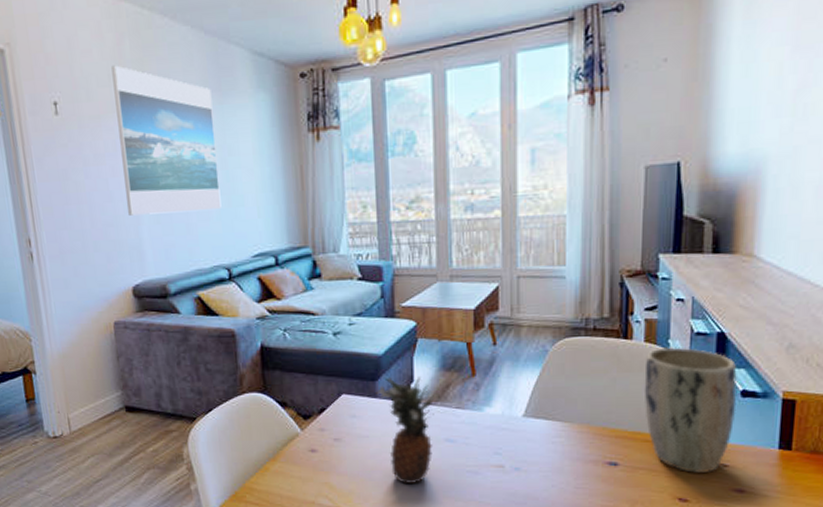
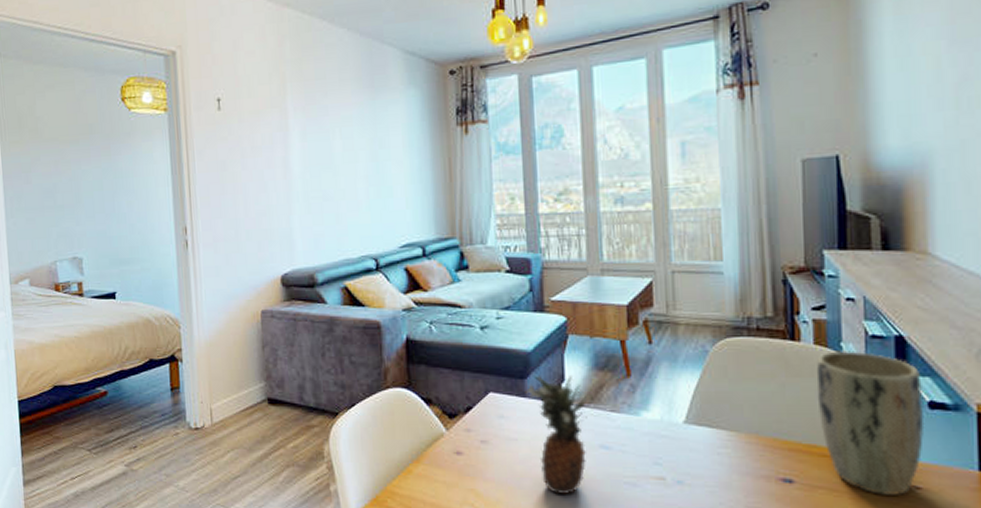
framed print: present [111,65,222,216] -> none [272,64,371,205]

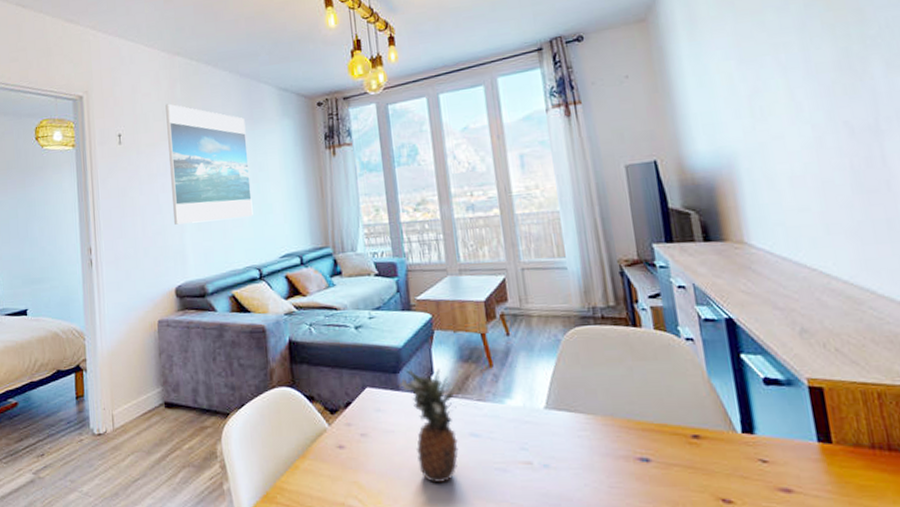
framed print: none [272,64,371,205] -> present [165,103,253,225]
plant pot: present [816,350,925,495] -> none [658,334,764,470]

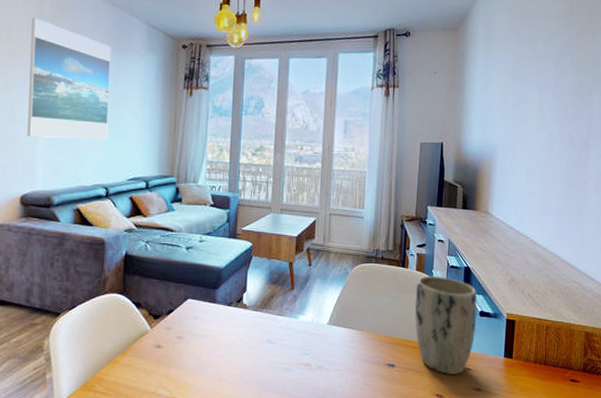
fruit: present [398,368,459,484] -> none [215,286,263,379]
plant pot: none [658,334,764,470] -> present [414,275,478,374]

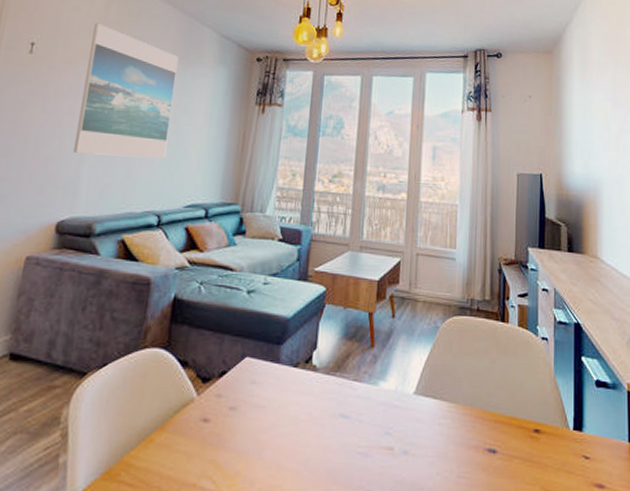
plant pot: present [414,275,478,374] -> none [518,333,593,465]

